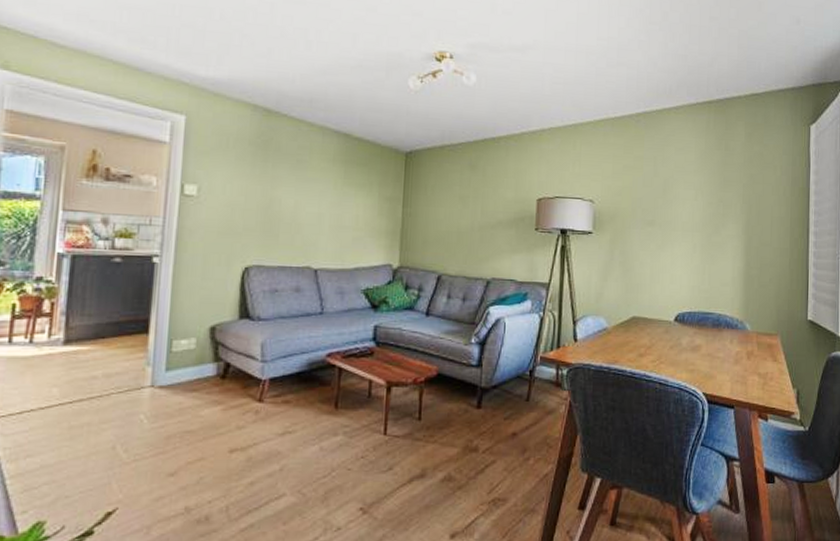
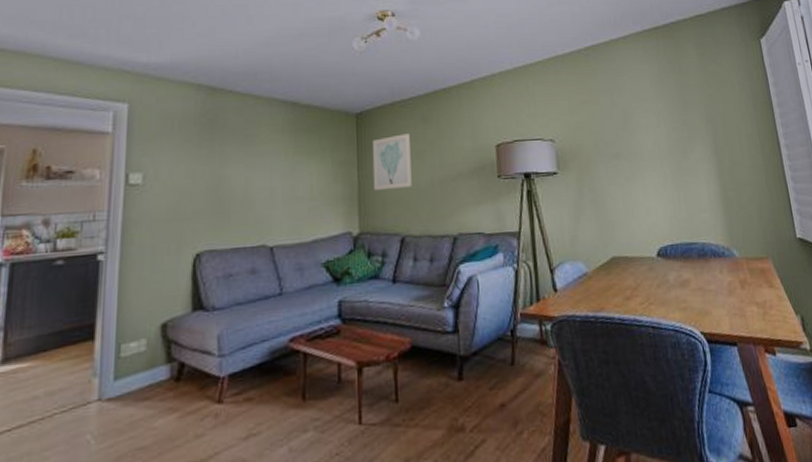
wall art: none [416,177,456,229] -> present [372,134,412,191]

